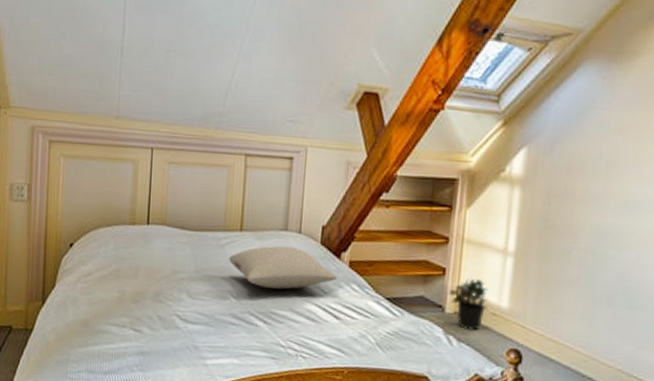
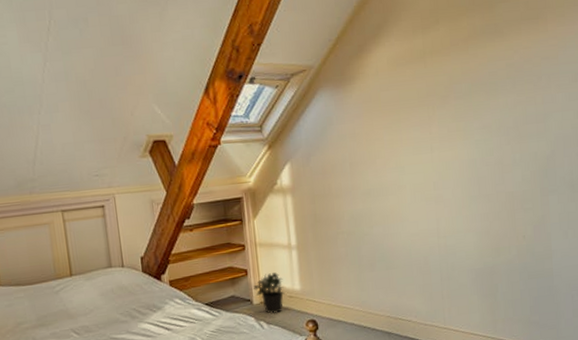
pillow: present [229,246,338,290] -> none [65,279,162,319]

